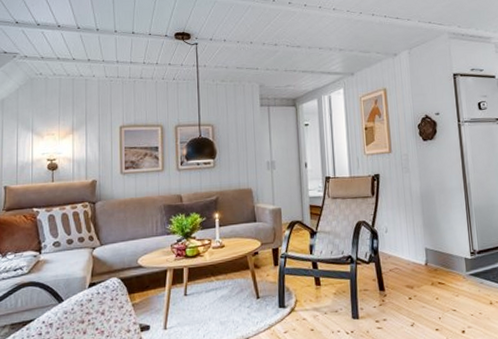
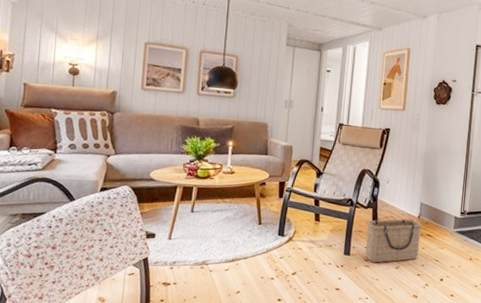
basket: none [371,268,433,323] -> present [365,218,423,263]

